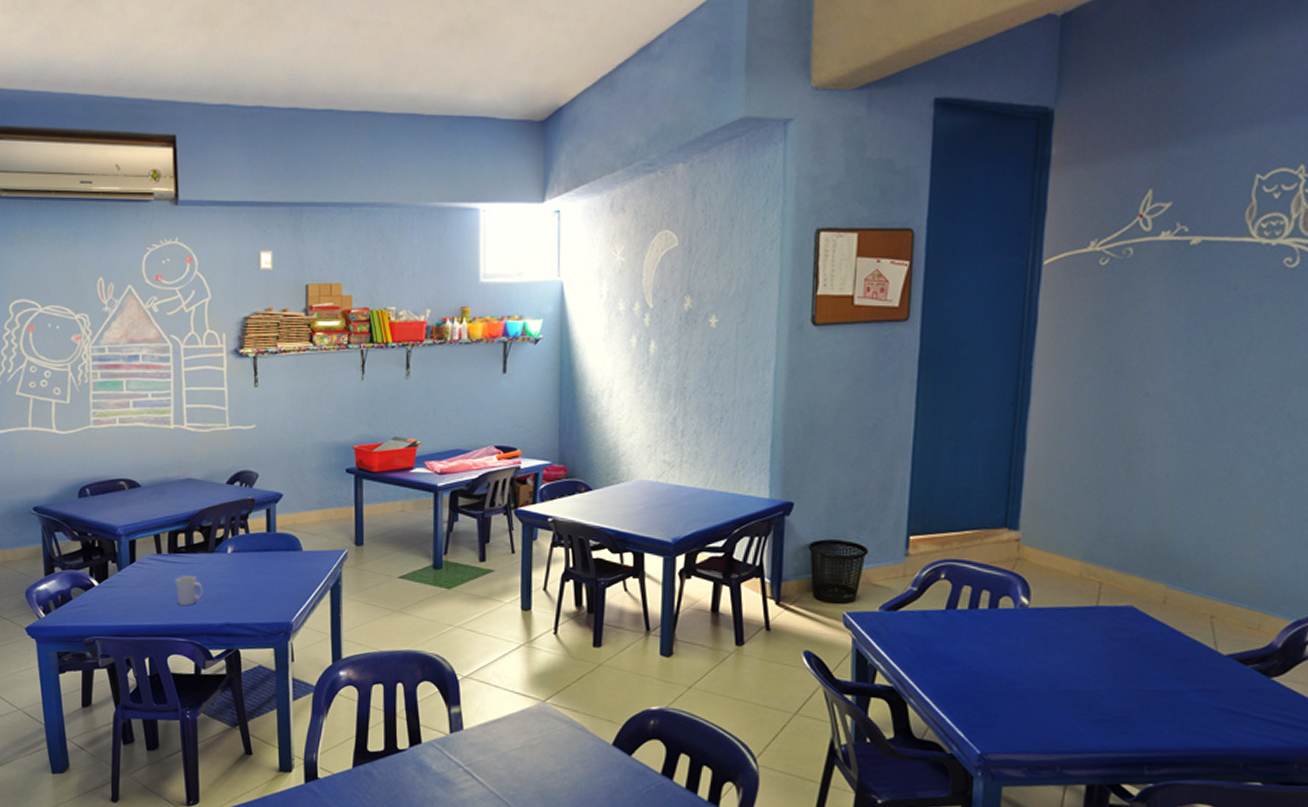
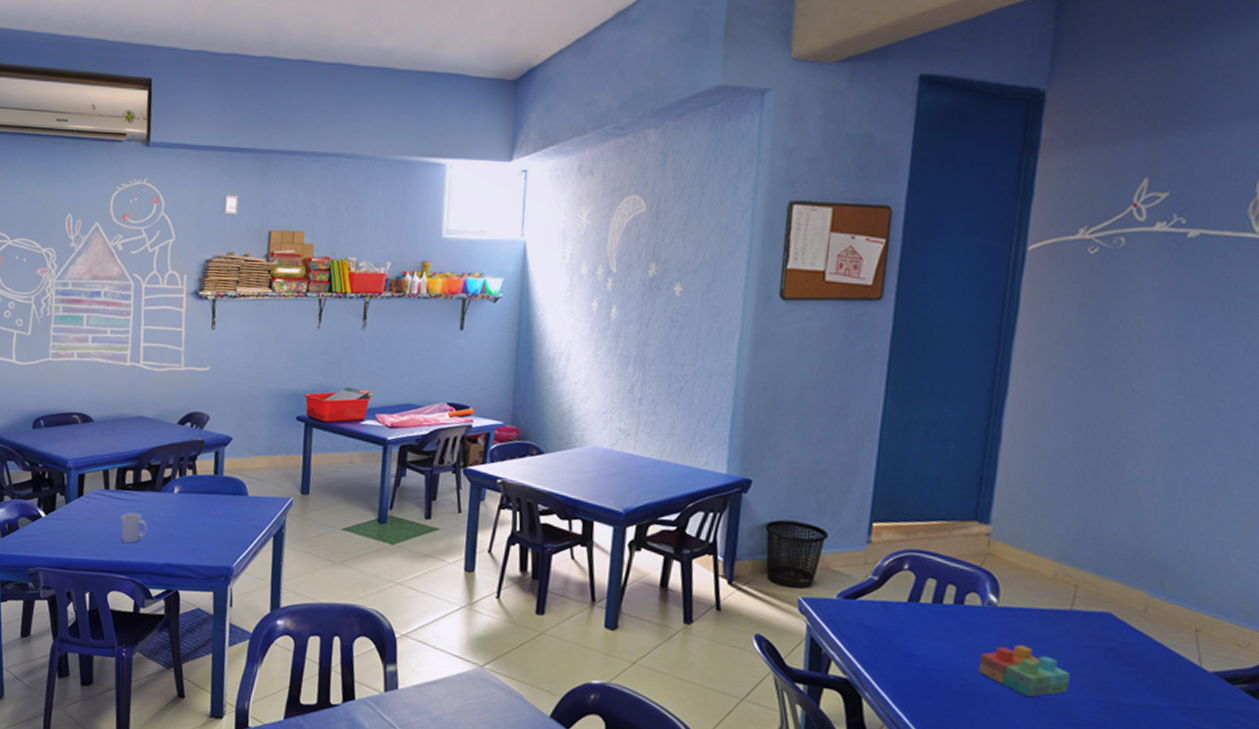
toy blocks: none [1013,643,1098,692] -> present [978,645,1070,698]

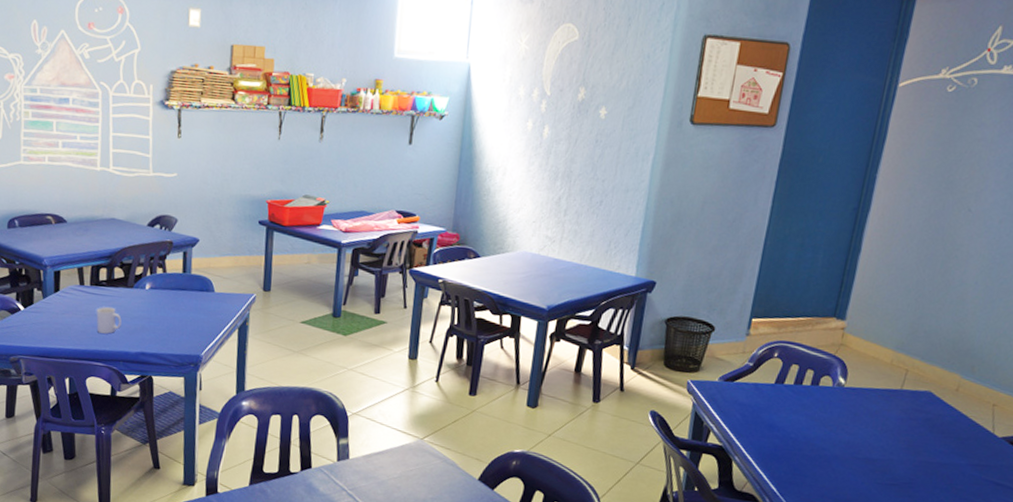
toy blocks: present [978,645,1070,698] -> none [824,417,895,459]

